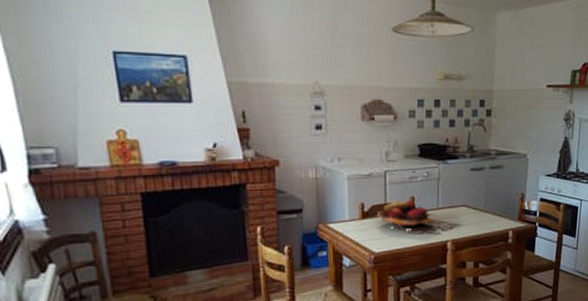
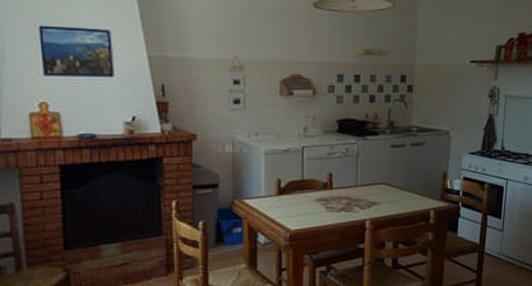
fruit basket: present [377,200,436,232] -> none [294,177,354,209]

